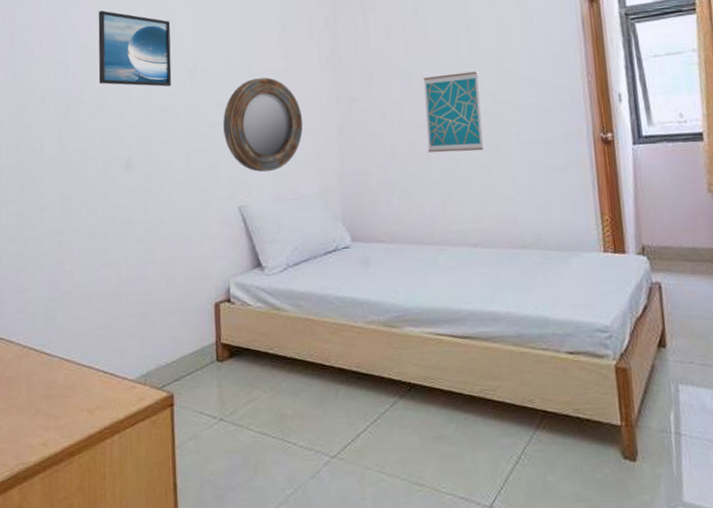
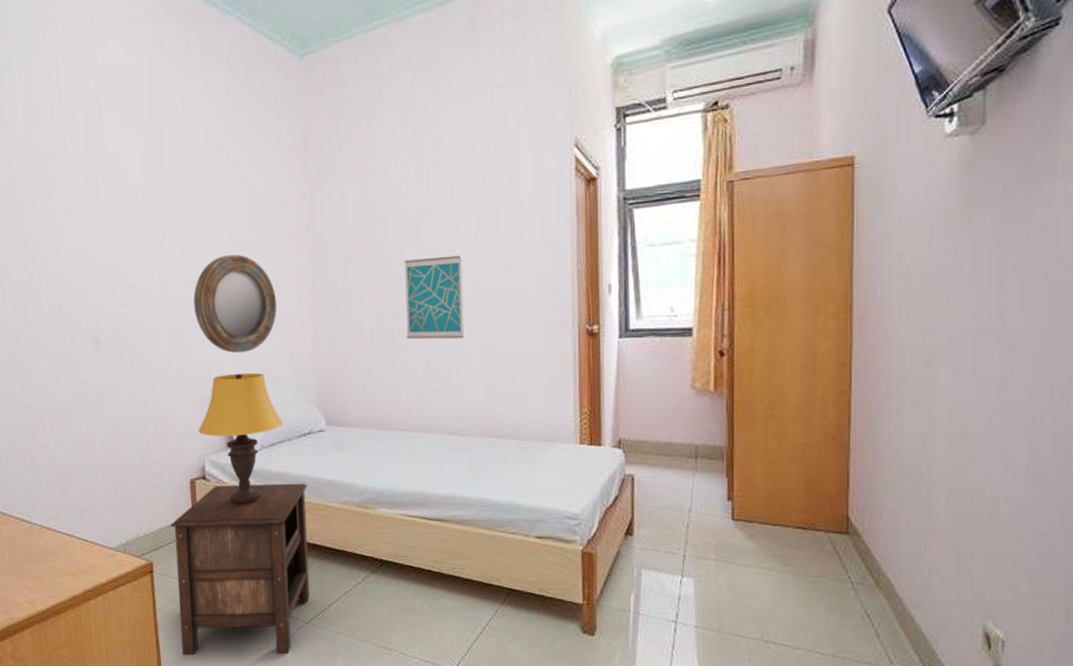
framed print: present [98,10,172,87] -> none [55,175,139,261]
nightstand: none [193,302,336,500] -> present [170,483,310,656]
table lamp: none [224,191,308,328] -> present [197,372,283,504]

